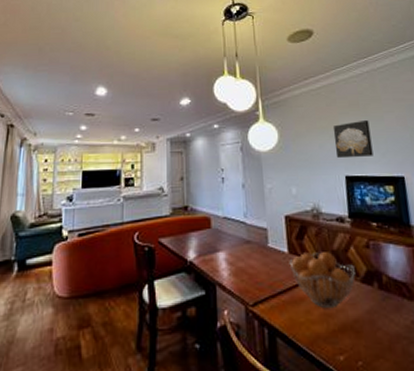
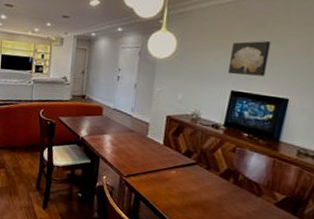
fruit basket: present [289,252,356,309] -> none [162,147,217,190]

